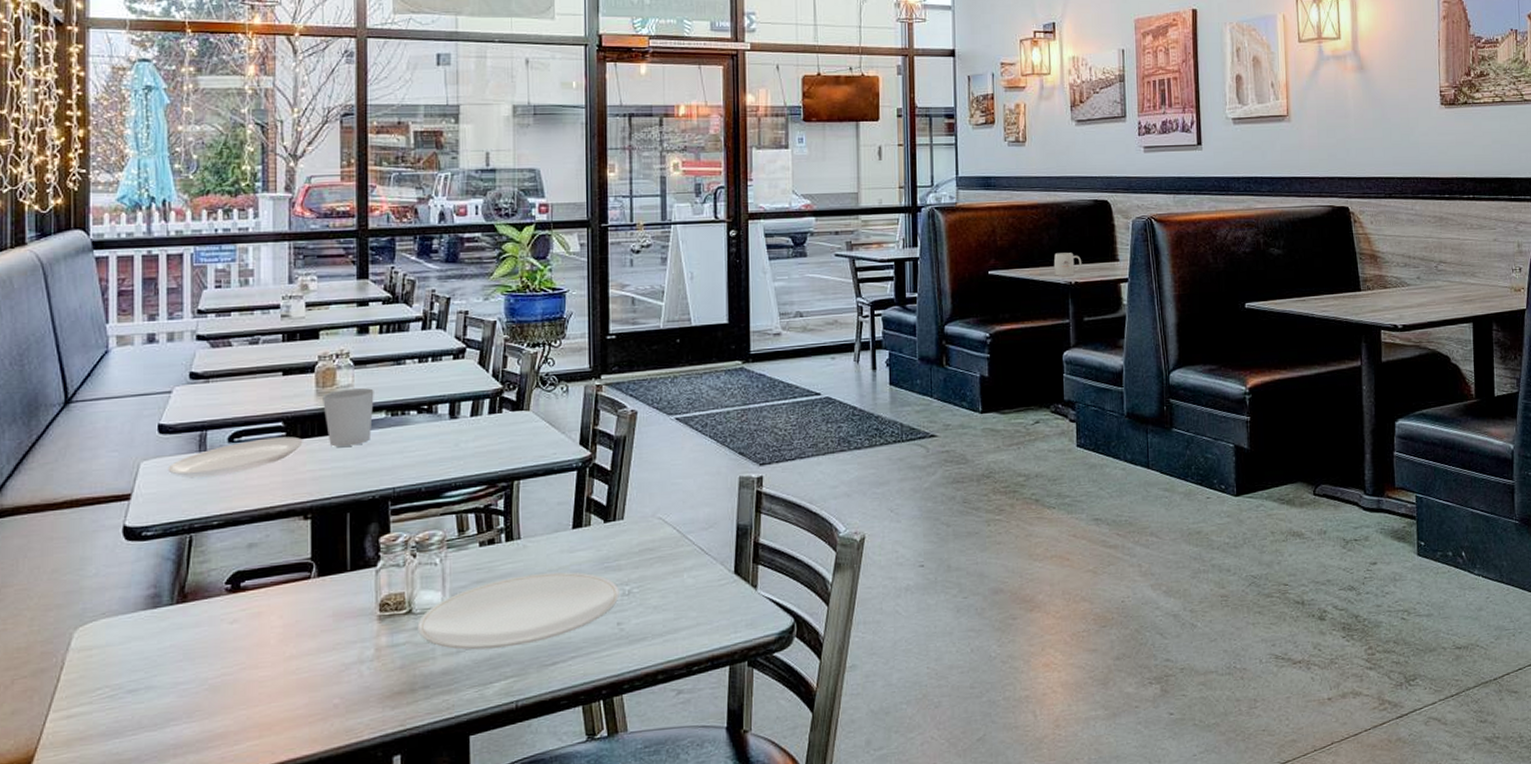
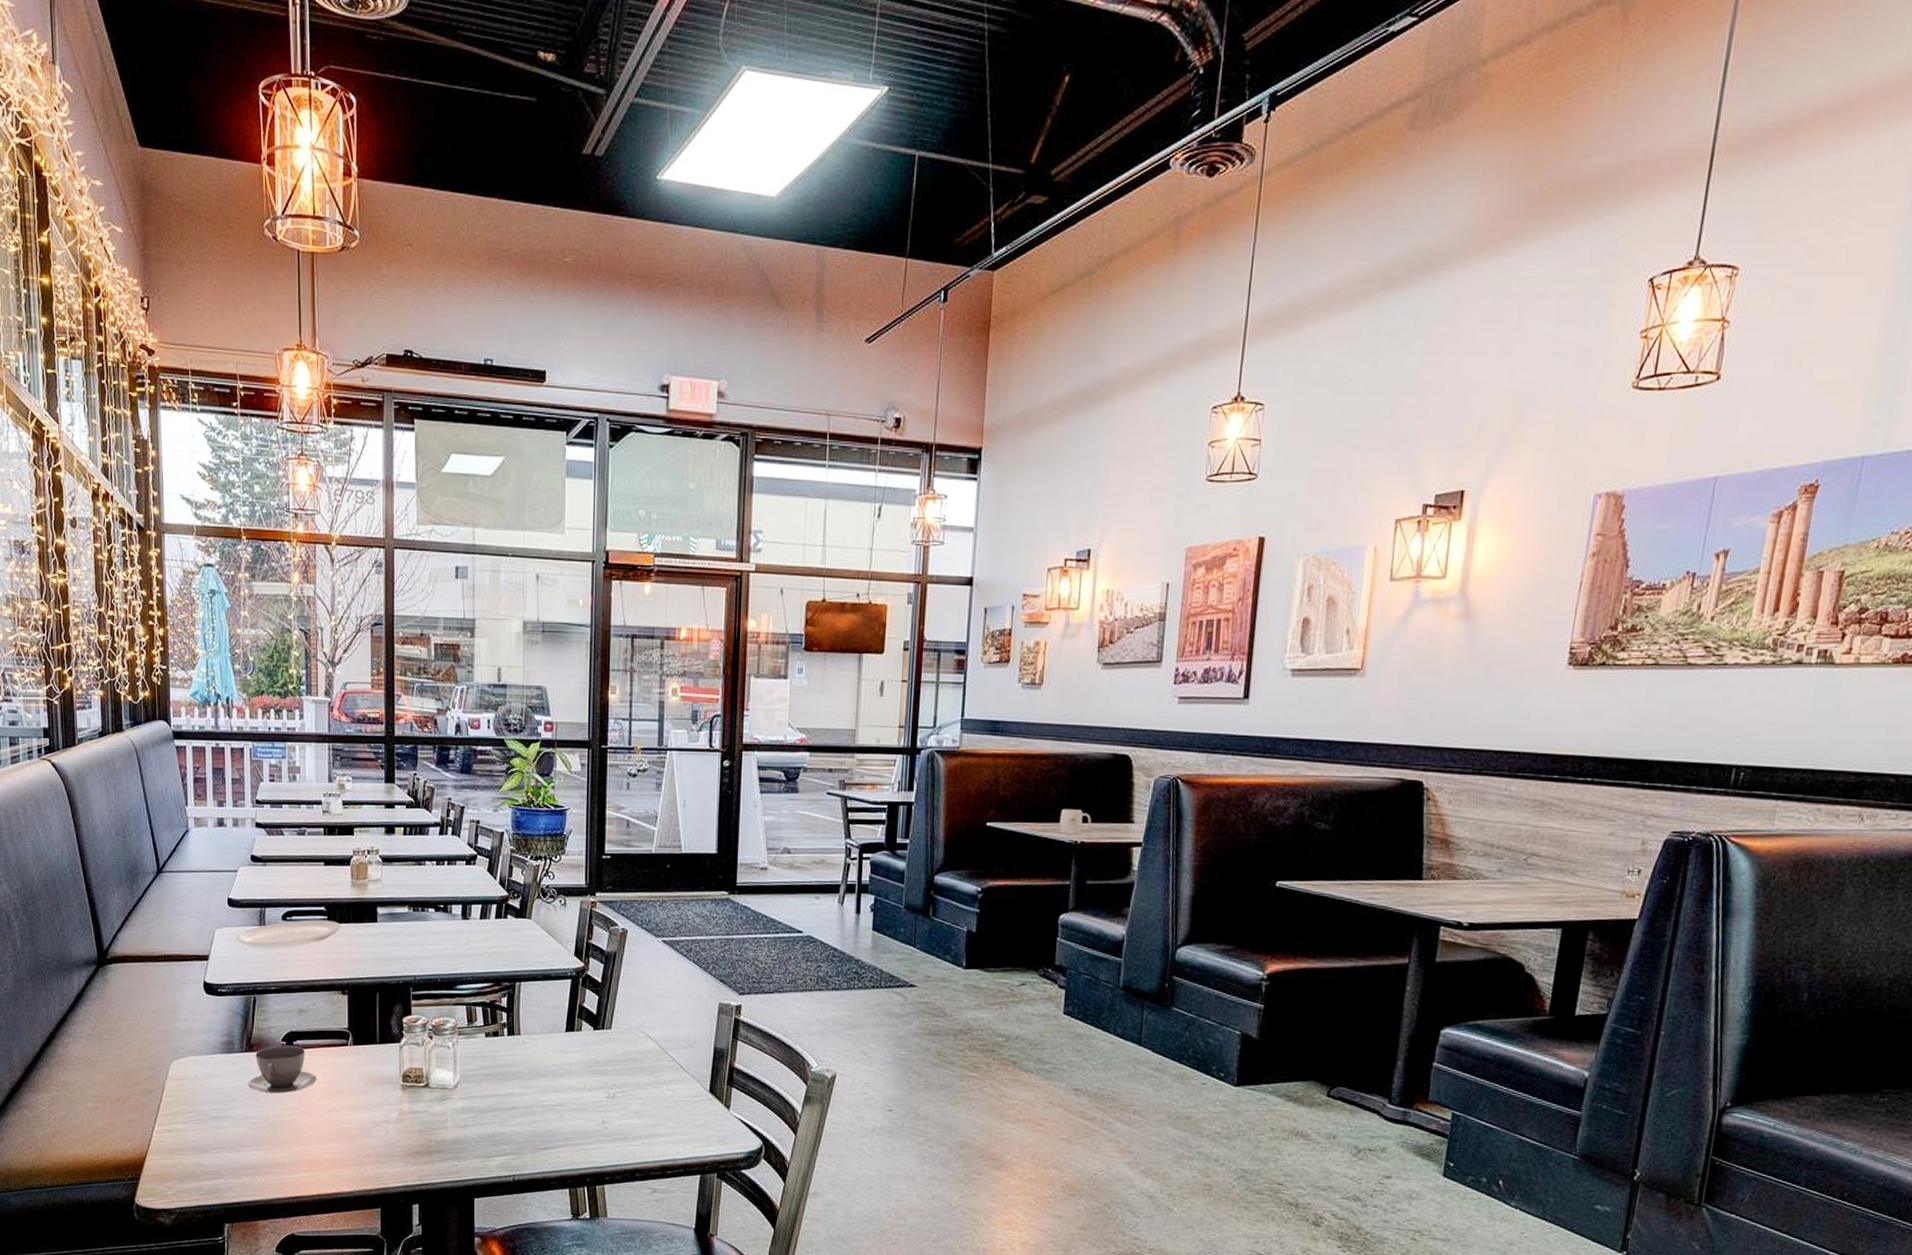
teacup: none [179,587,271,650] -> present [248,1045,317,1094]
dixie cup: present [323,388,374,447] -> none [357,883,399,935]
plate: present [417,572,619,650] -> none [433,1067,605,1129]

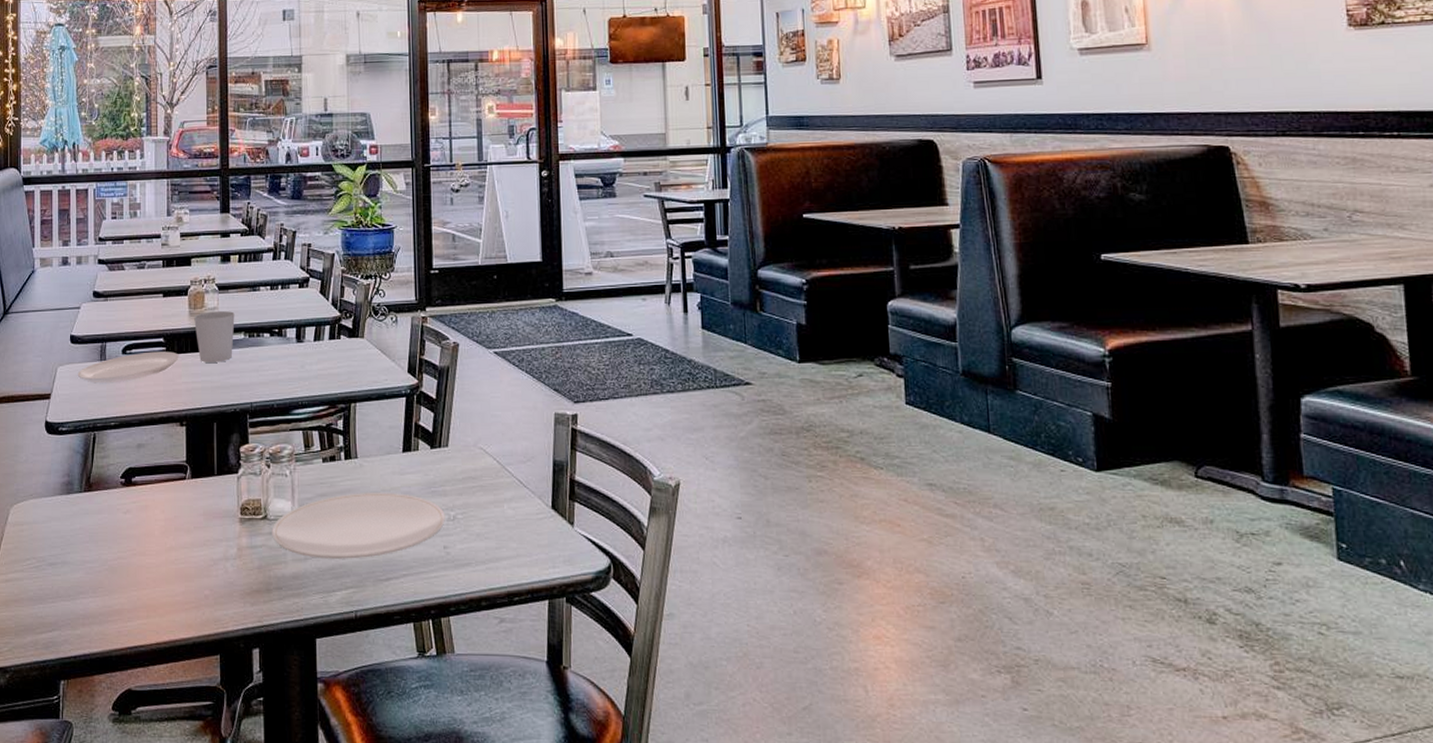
teacup: present [248,1045,317,1094] -> none [86,482,155,534]
dixie cup: none [357,883,399,935] -> present [194,311,235,363]
plate: none [433,1067,605,1129] -> present [272,493,445,559]
mug: present [1059,809,1092,835] -> none [874,196,906,221]

